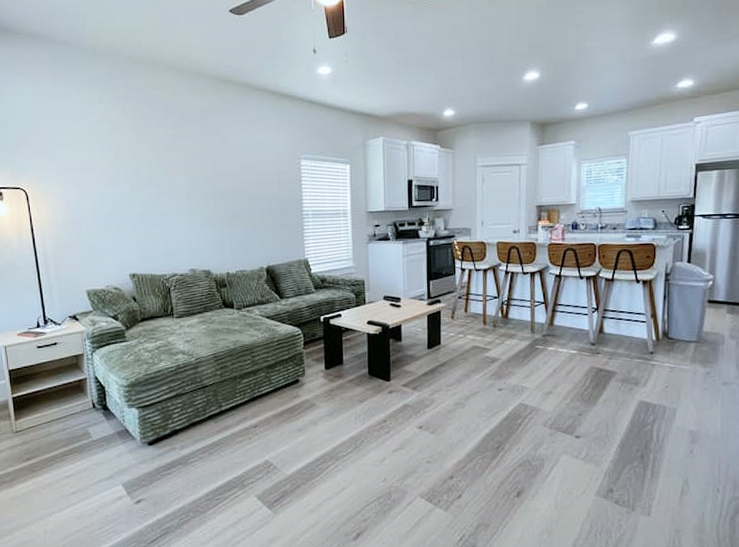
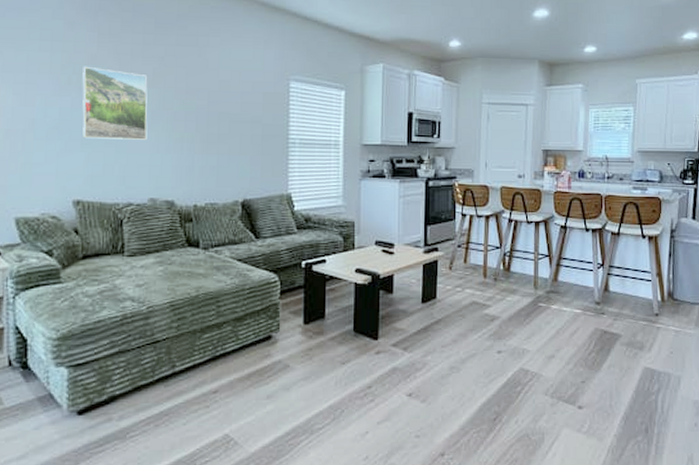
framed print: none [127,160,184,222] -> present [82,66,148,140]

